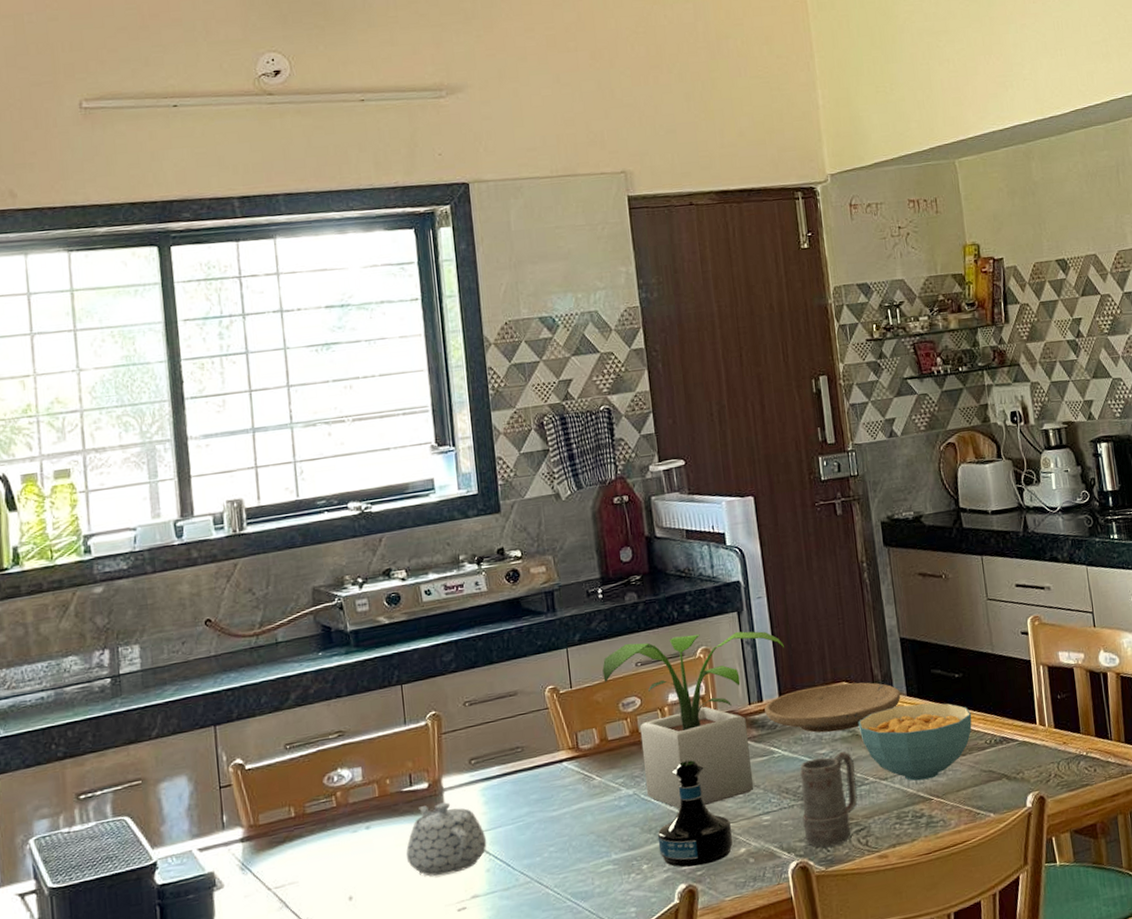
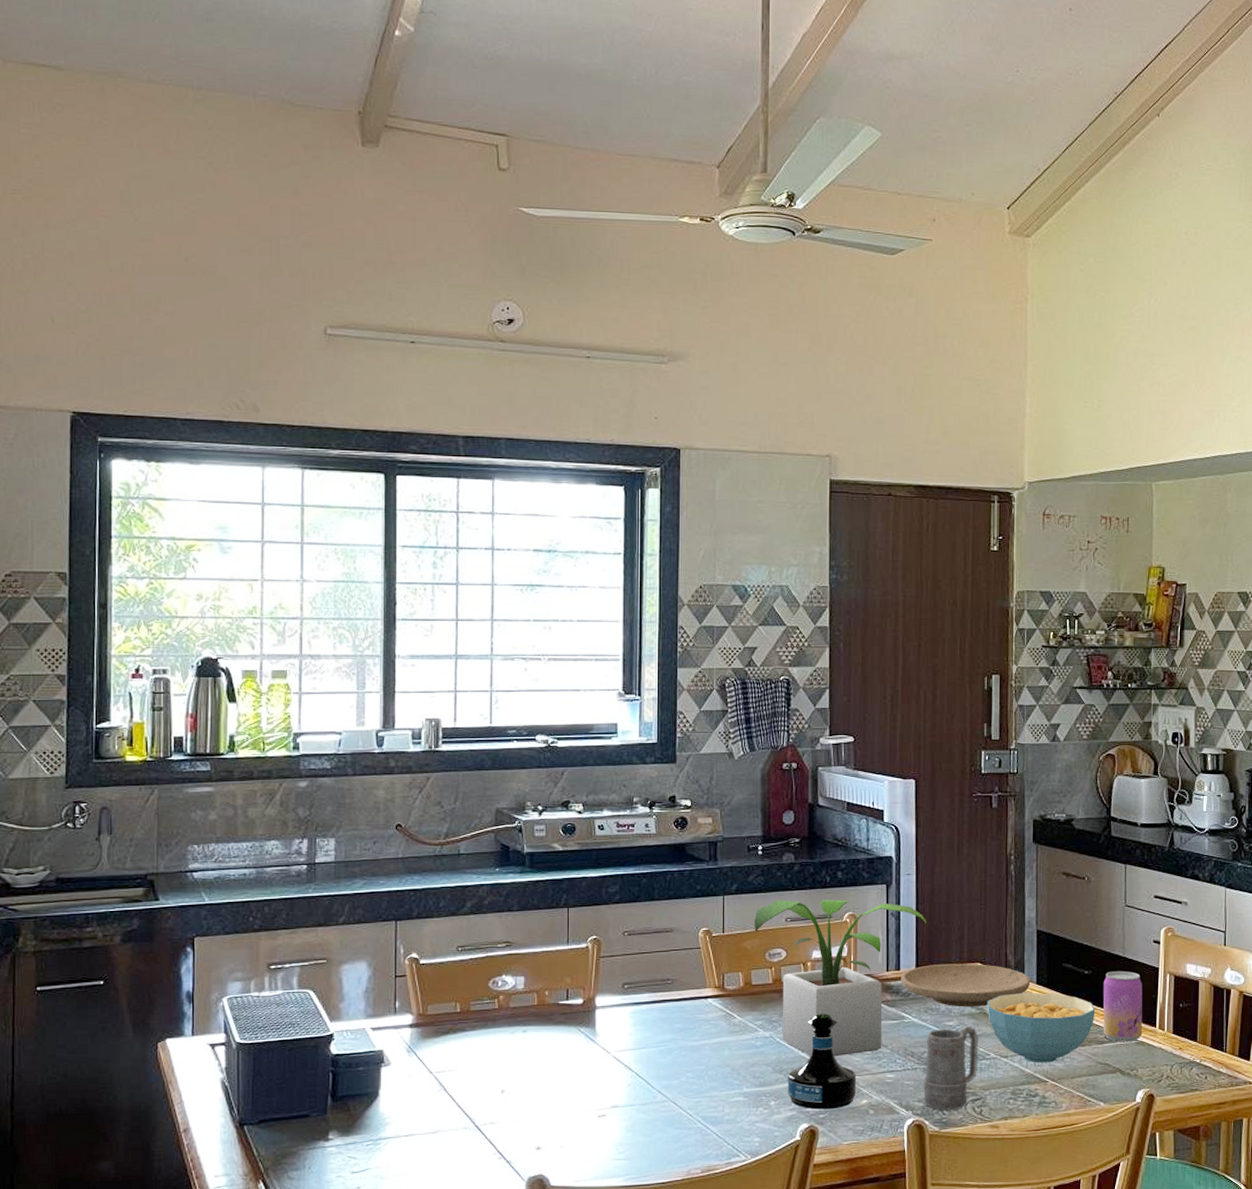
teapot: present [406,802,487,876] -> none [557,1019,631,1084]
beverage can: none [975,668,1024,745] -> present [1103,970,1143,1042]

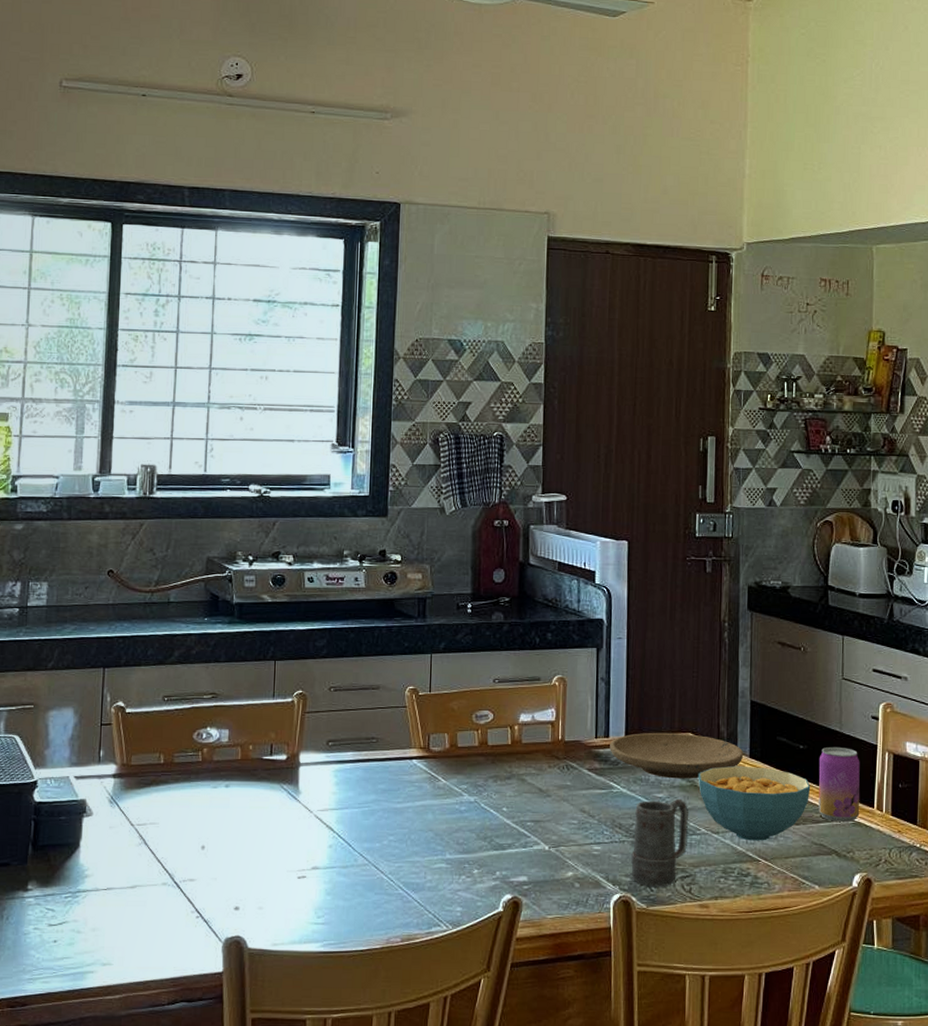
potted plant: present [754,899,926,1057] -> none [461,659,637,826]
tequila bottle: present [787,1014,857,1110] -> none [491,780,563,881]

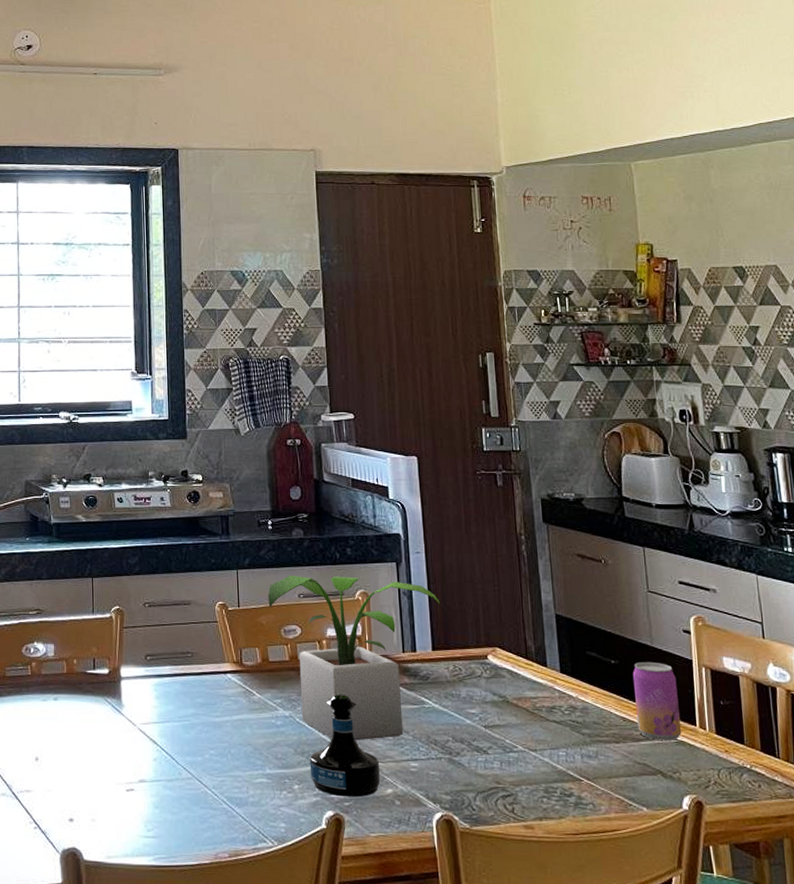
potted plant: none [461,659,637,826] -> present [268,574,440,741]
tequila bottle: none [491,780,563,881] -> present [309,695,381,798]
plate: present [610,732,744,779] -> none [417,646,554,695]
mug: present [631,798,689,887] -> none [449,714,506,806]
cereal bowl: present [698,766,811,841] -> none [509,682,627,760]

